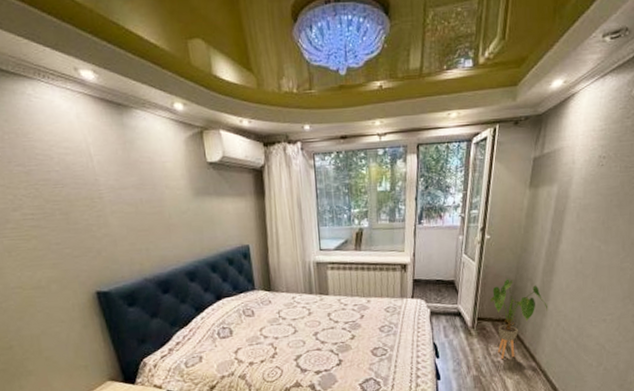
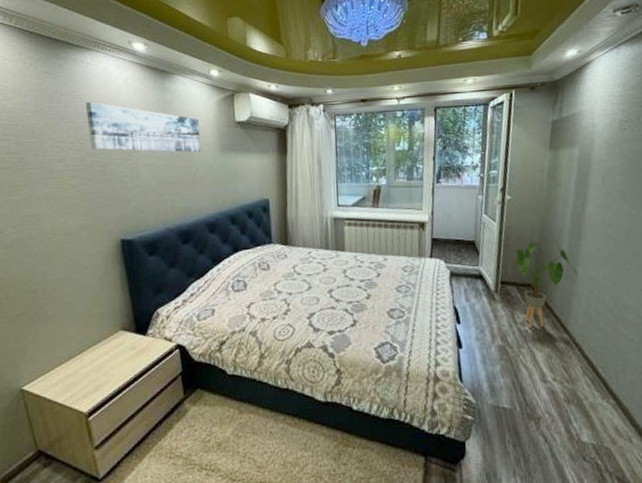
wall art: none [34,141,172,198] -> present [85,101,201,153]

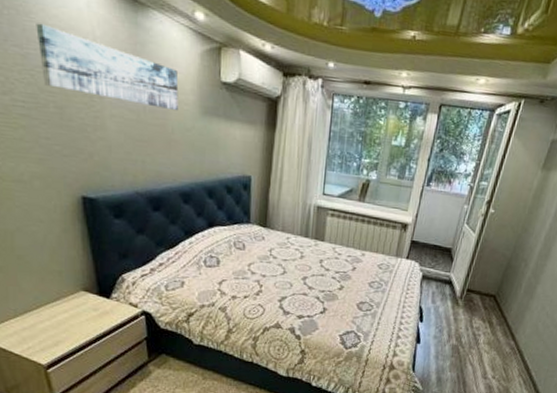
house plant: present [514,241,578,328] -> none [480,256,537,334]

